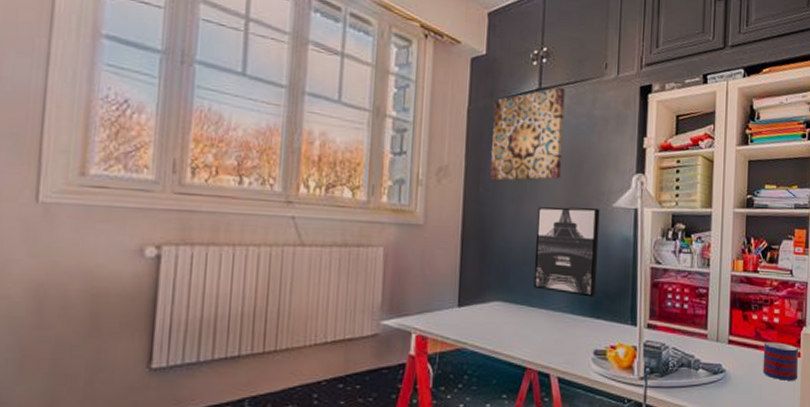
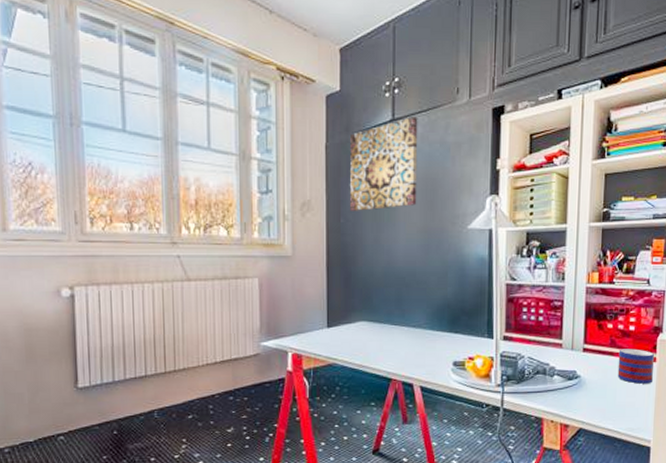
wall art: present [533,207,600,297] -> none [394,230,455,314]

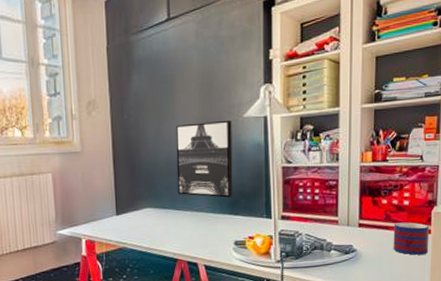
wall art: present [350,117,418,211] -> none [129,15,195,107]
wall art: none [394,230,455,314] -> present [175,120,233,198]

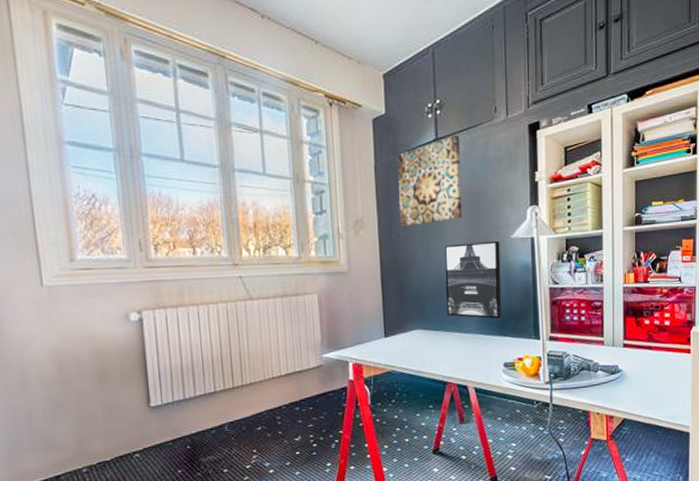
wall art: none [129,15,195,107] -> present [397,135,463,227]
mug: present [393,222,430,255] -> none [656,342,689,374]

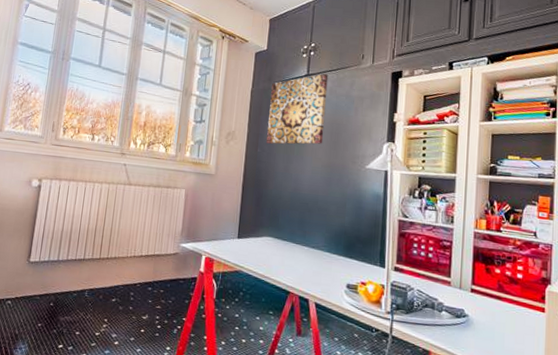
wall art: present [444,240,502,319] -> none [297,165,355,241]

